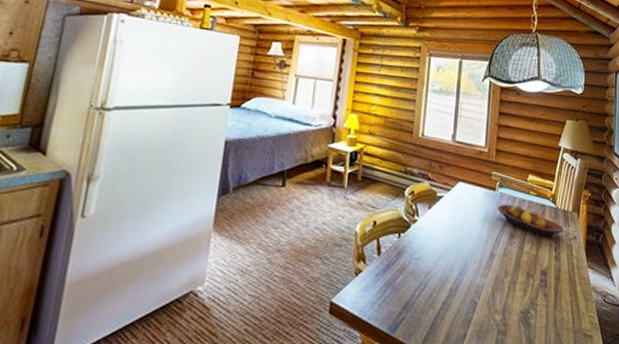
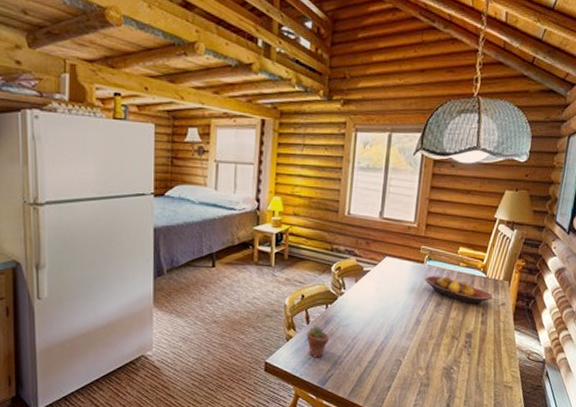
potted succulent: none [376,258,401,297] -> present [306,326,329,358]

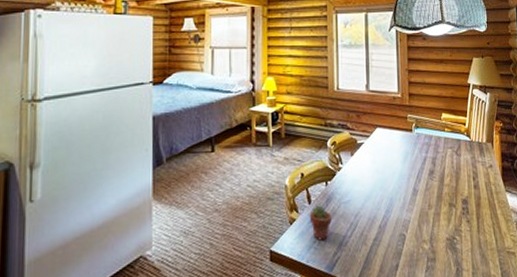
fruit bowl: present [425,276,493,305] -> none [415,142,480,169]

